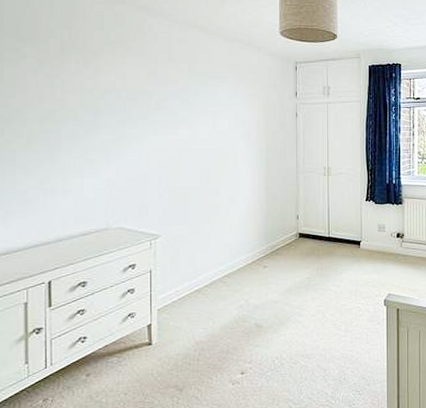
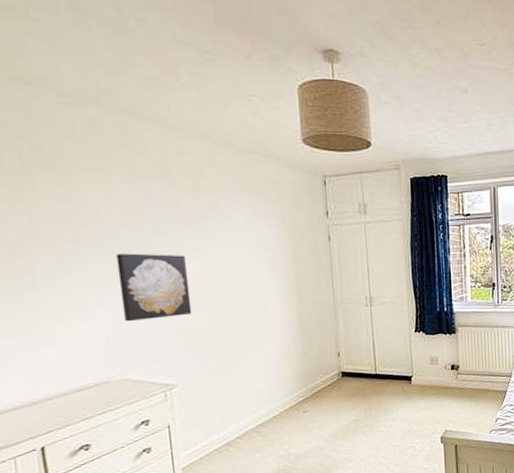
wall art: none [124,122,179,179] -> present [116,253,192,322]

